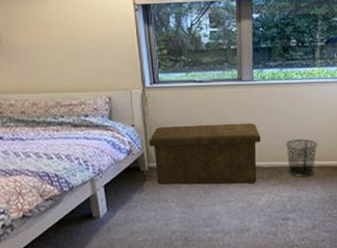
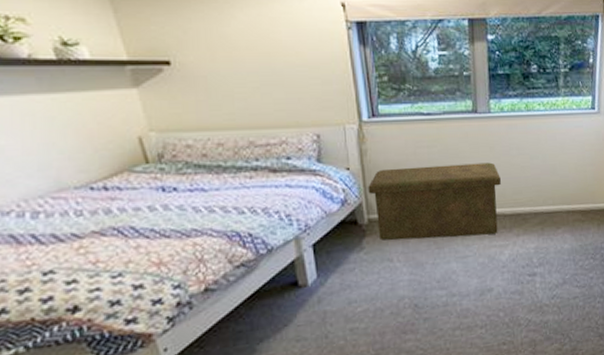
waste bin: present [286,139,318,177] -> none [529,179,565,225]

